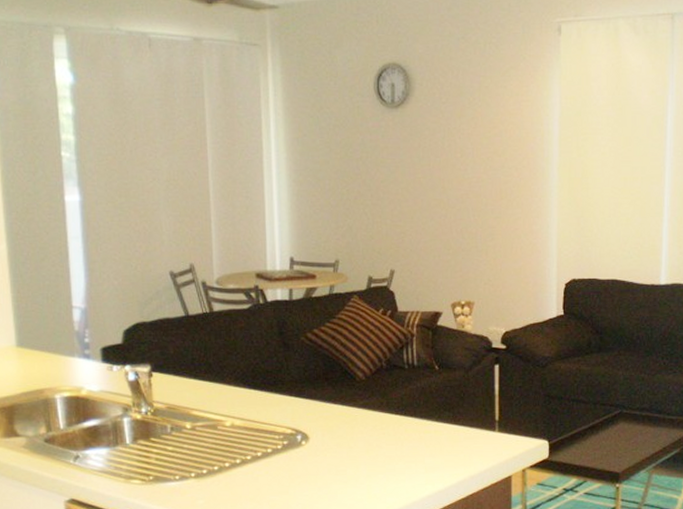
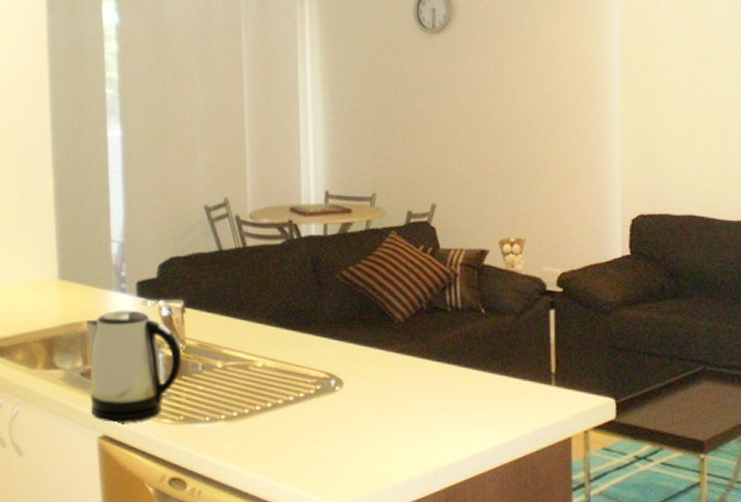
kettle: none [48,376,151,486] -> present [86,310,182,423]

